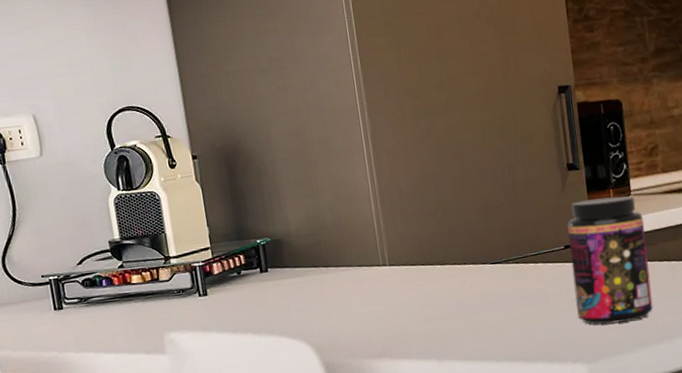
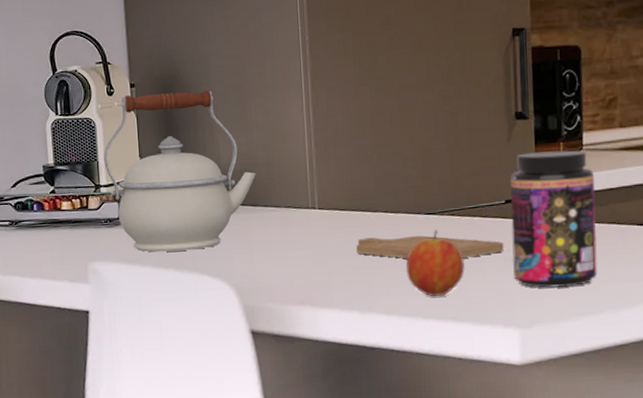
kettle: none [171,158,326,319] -> present [104,90,257,252]
chopping board: none [428,283,567,307] -> present [356,235,504,258]
fruit: none [477,278,533,341] -> present [405,230,466,297]

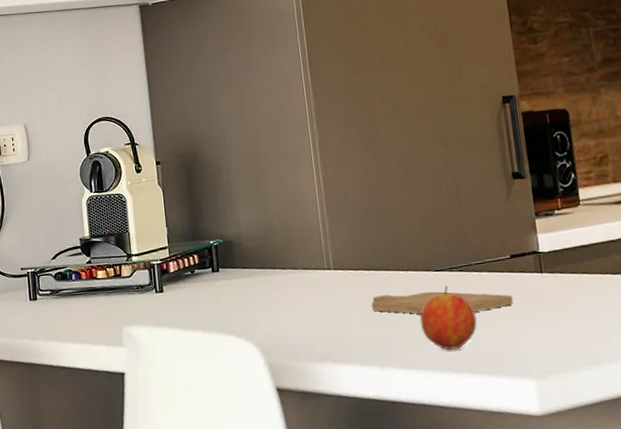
kettle: present [104,90,257,252] -> none [134,164,274,316]
jar: present [510,150,597,288] -> none [513,206,607,338]

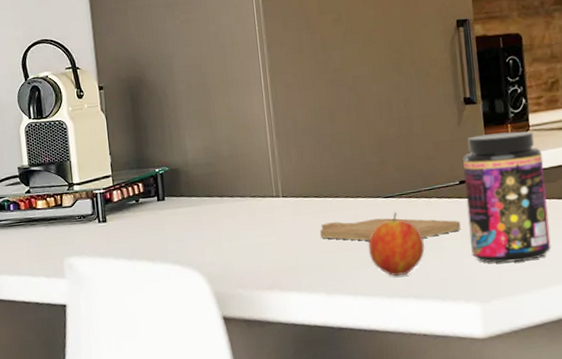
jar: none [513,206,607,338] -> present [463,131,551,263]

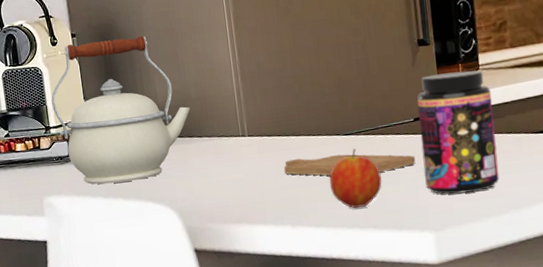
kettle: none [76,89,222,246] -> present [51,35,191,185]

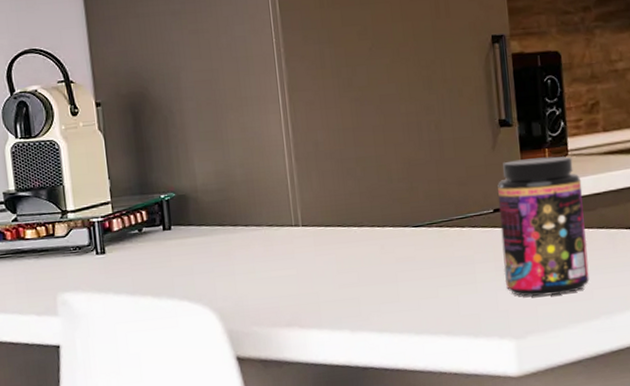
kettle: present [51,35,191,185] -> none [70,106,236,280]
chopping board: present [284,154,416,176] -> none [343,248,495,273]
fruit: present [329,148,383,209] -> none [395,242,457,312]

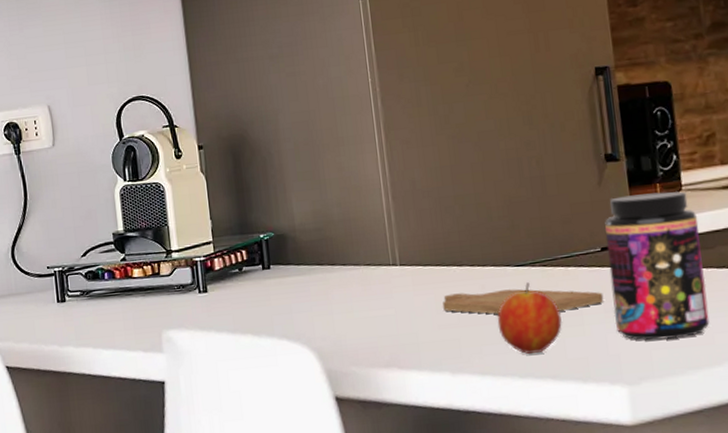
chopping board: none [343,248,495,273] -> present [443,289,604,314]
fruit: none [395,242,457,312] -> present [497,282,563,355]

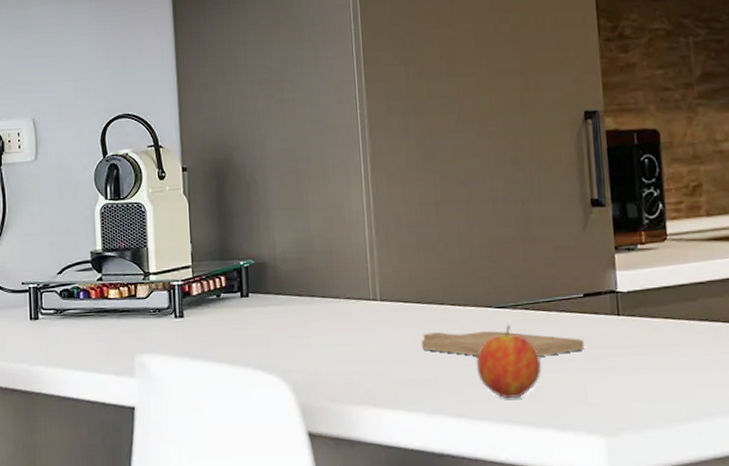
jar: present [605,191,710,340] -> none [588,240,690,391]

